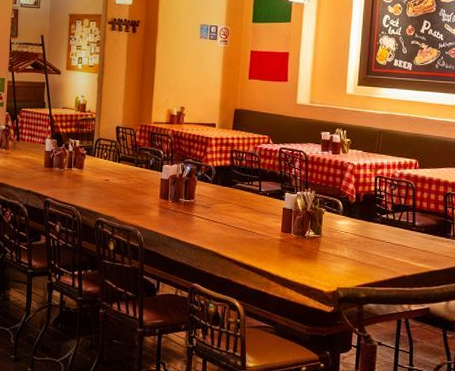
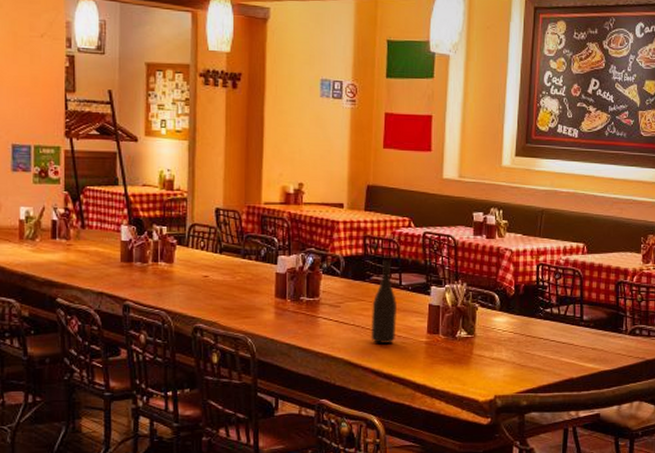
wine bottle: none [235,171,257,239] -> present [371,261,398,343]

